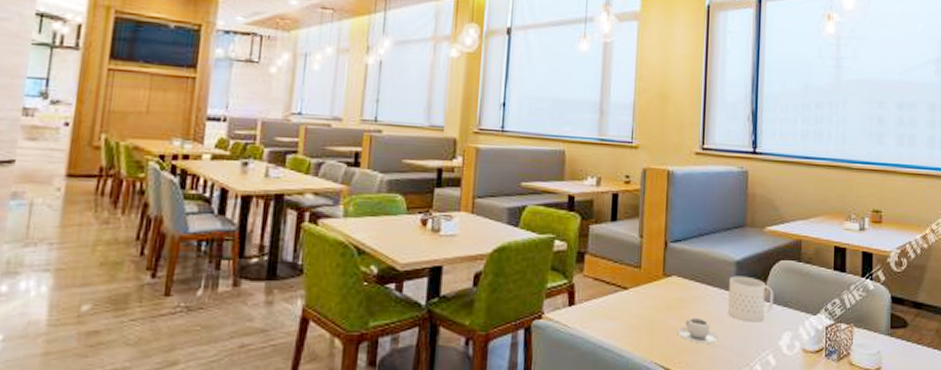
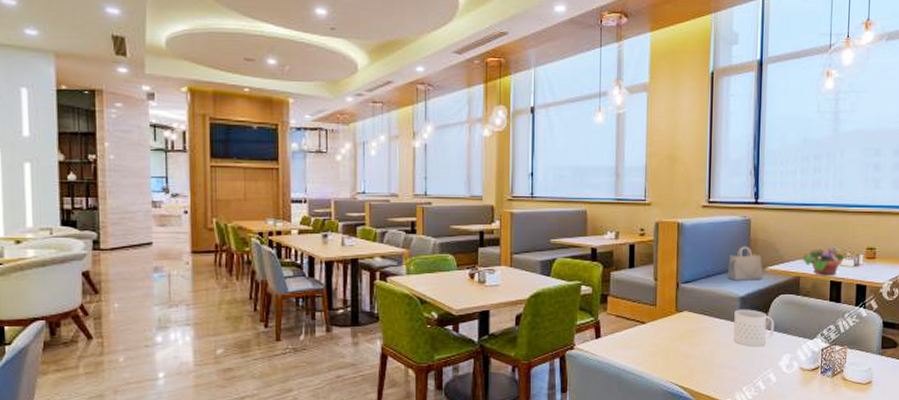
teacup: present [677,318,719,344] -> none [689,345,726,366]
handbag: none [723,201,761,243] -> present [728,246,763,281]
potted flower: none [805,205,849,240] -> present [803,245,845,275]

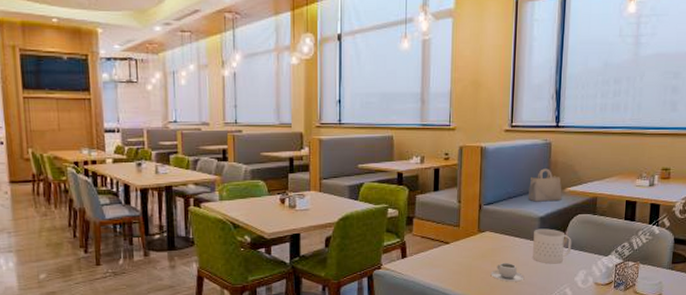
teacup: none [689,345,726,366] -> present [490,263,525,282]
potted flower: present [803,245,845,275] -> none [600,166,641,195]

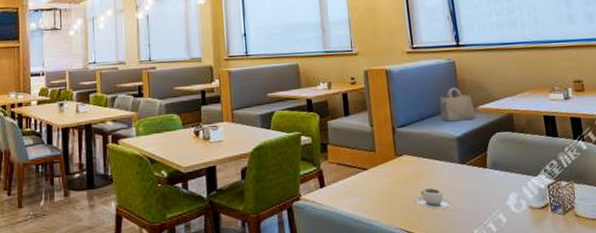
mug: present [533,228,572,264] -> none [453,149,497,188]

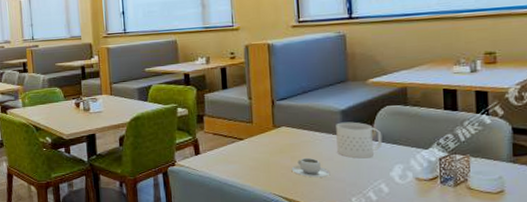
handbag: present [440,87,476,122] -> none [325,61,364,95]
mug: none [453,149,497,188] -> present [336,122,383,159]

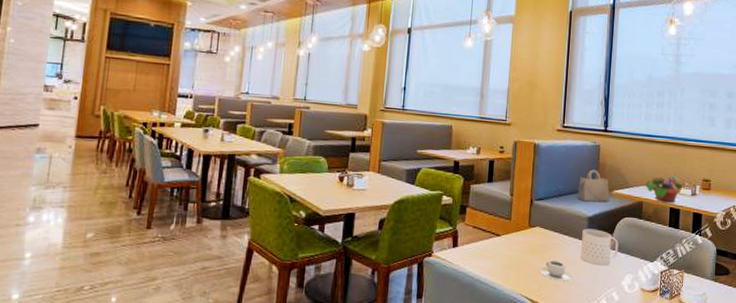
handbag: none [325,61,364,95] -> present [578,169,610,203]
potted flower: none [409,52,458,84] -> present [646,174,683,202]

